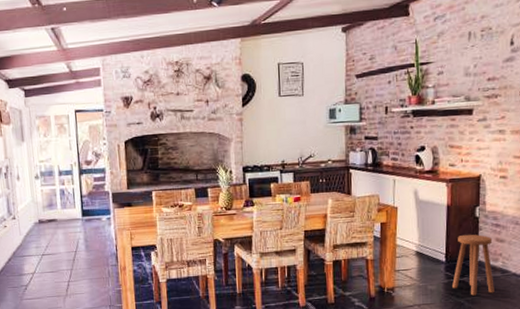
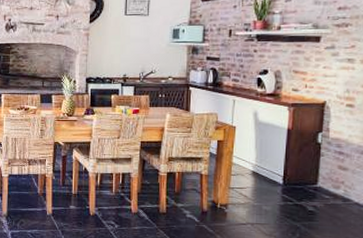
stool: present [452,234,494,296] -> none [289,159,335,221]

